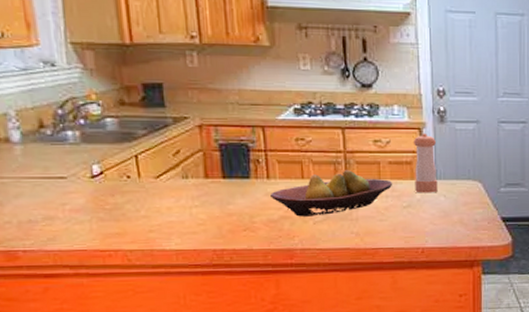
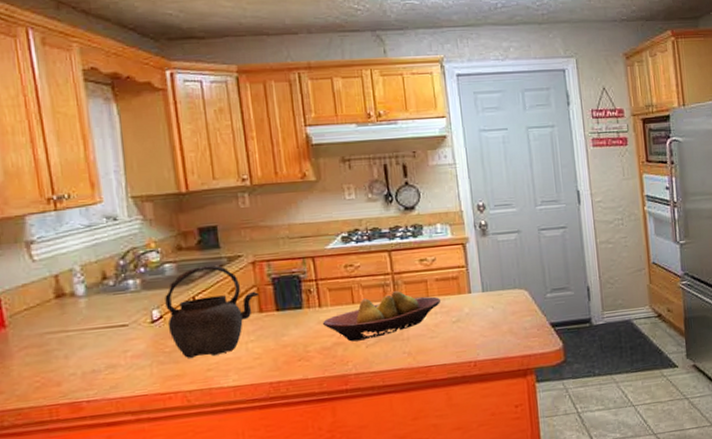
kettle: none [106,123,206,217] -> present [165,265,260,358]
pepper shaker: present [413,134,438,193] -> none [457,248,485,307]

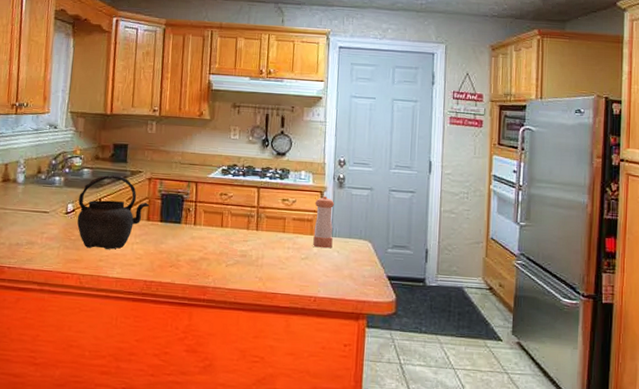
fruit bowl: present [323,291,441,342] -> none [195,222,295,260]
pepper shaker: none [457,248,485,307] -> present [313,196,334,249]

